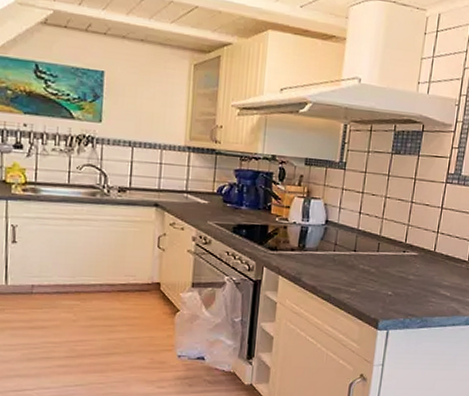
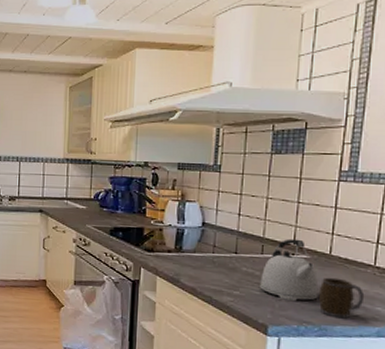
kettle: none [374,237,423,295] -> present [260,239,319,301]
mug: none [422,272,459,310] -> present [319,277,365,319]

